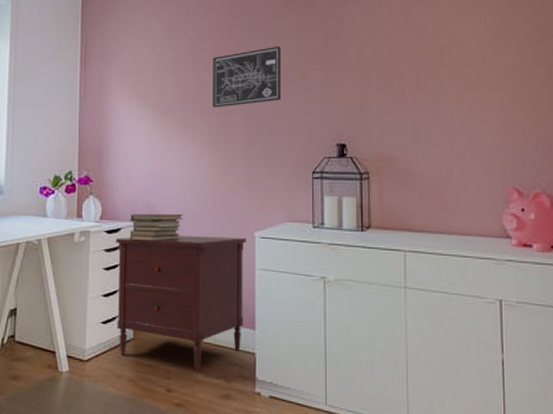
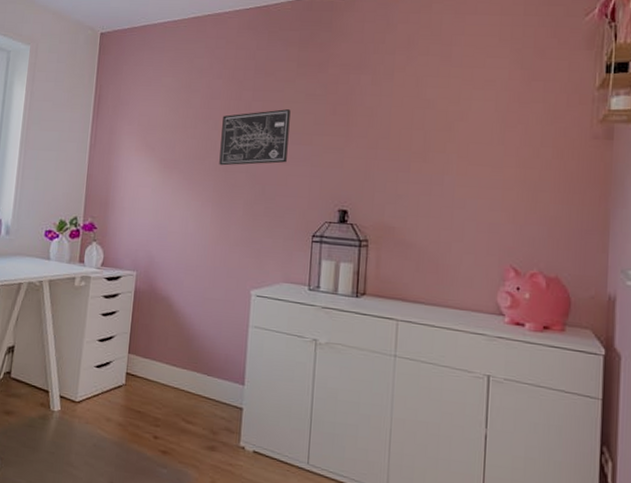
dresser: present [115,235,247,370] -> none [110,285,243,420]
book stack: present [129,214,183,241] -> none [128,263,183,292]

